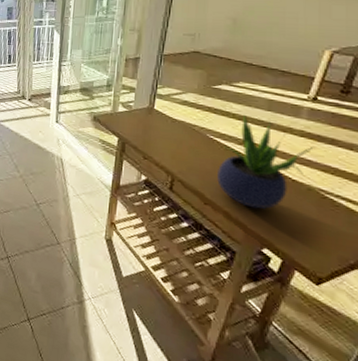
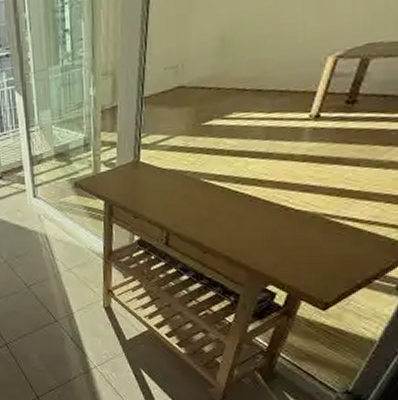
potted plant: present [217,114,316,209] -> none [215,149,319,247]

